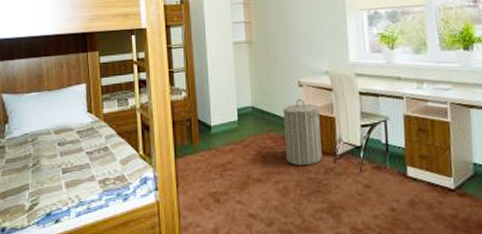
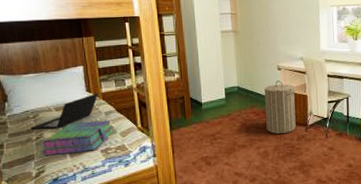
laptop: none [28,113,100,155] -> present [31,93,99,130]
stack of books: none [37,145,114,186] -> present [42,120,114,156]

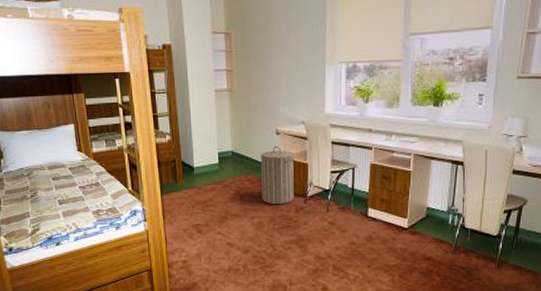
laptop: present [31,93,99,130] -> none [25,152,90,188]
stack of books: present [42,120,114,156] -> none [36,181,105,214]

